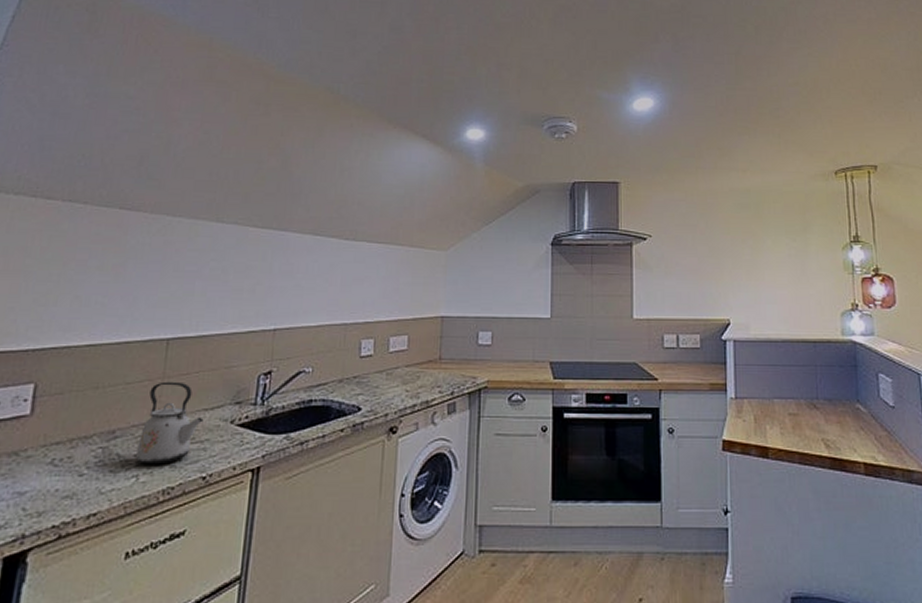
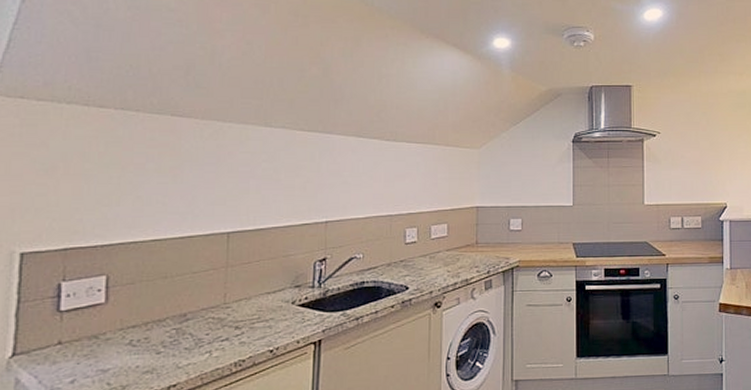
kettle: present [135,381,204,465] -> none [207,269,267,342]

